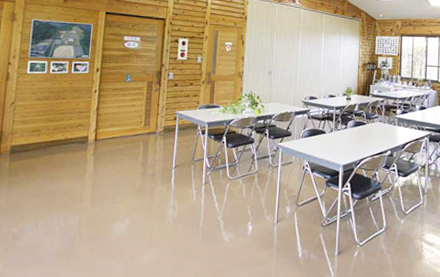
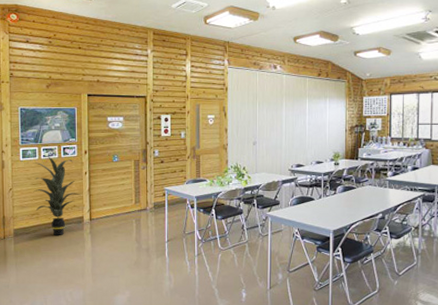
indoor plant: none [37,70,88,155] -> present [33,155,81,235]

